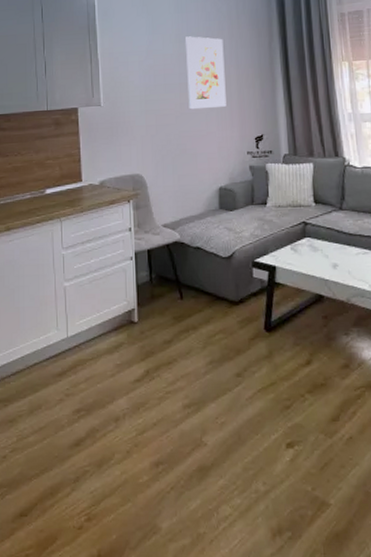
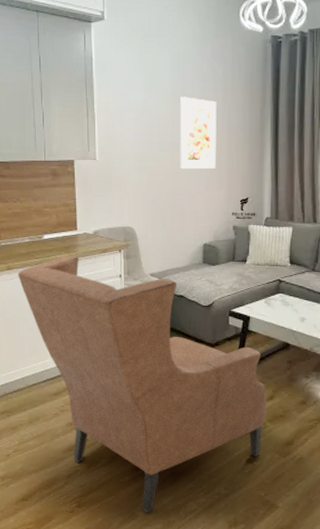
chair: none [18,210,305,524] -> present [18,256,267,513]

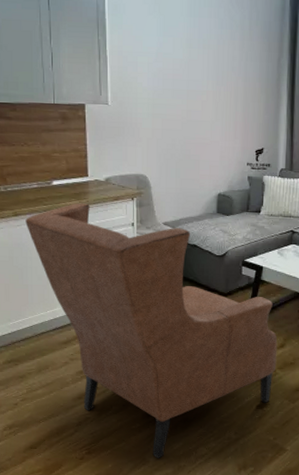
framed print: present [179,97,217,170] -> none [195,42,234,118]

